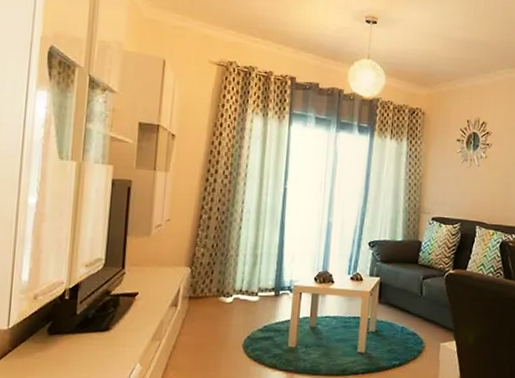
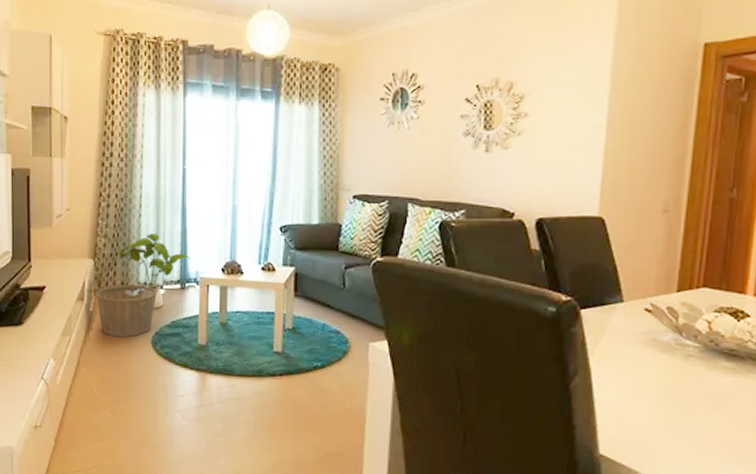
basket: none [189,292,253,342] -> present [95,285,158,338]
house plant: none [215,245,287,314] -> present [117,234,191,309]

